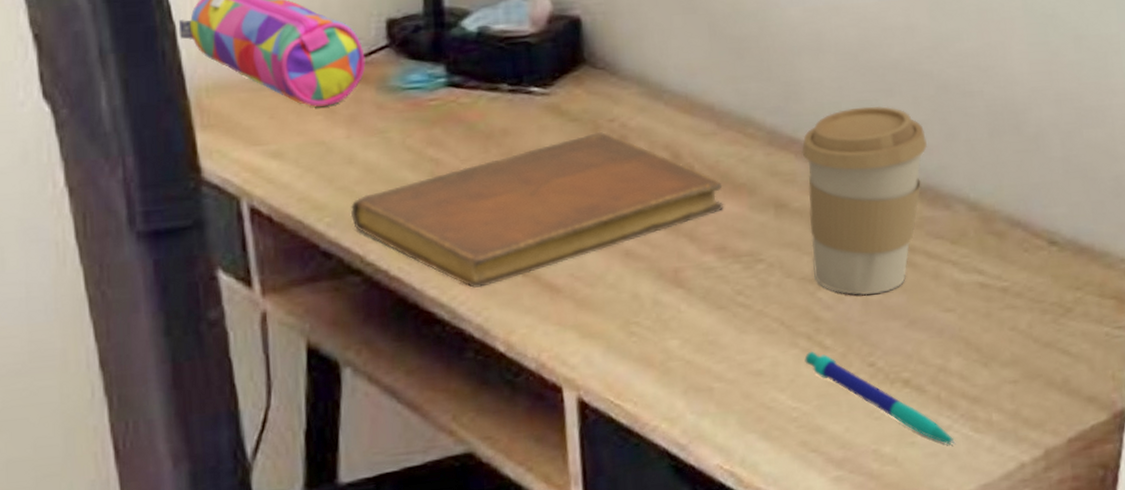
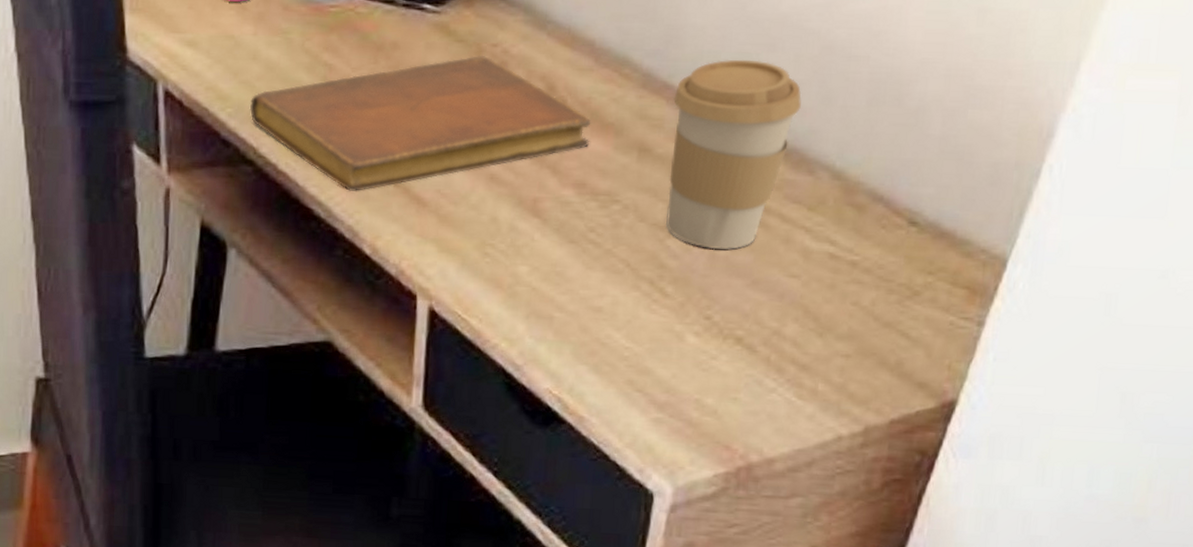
pen: present [804,351,956,445] -> none [644,296,778,408]

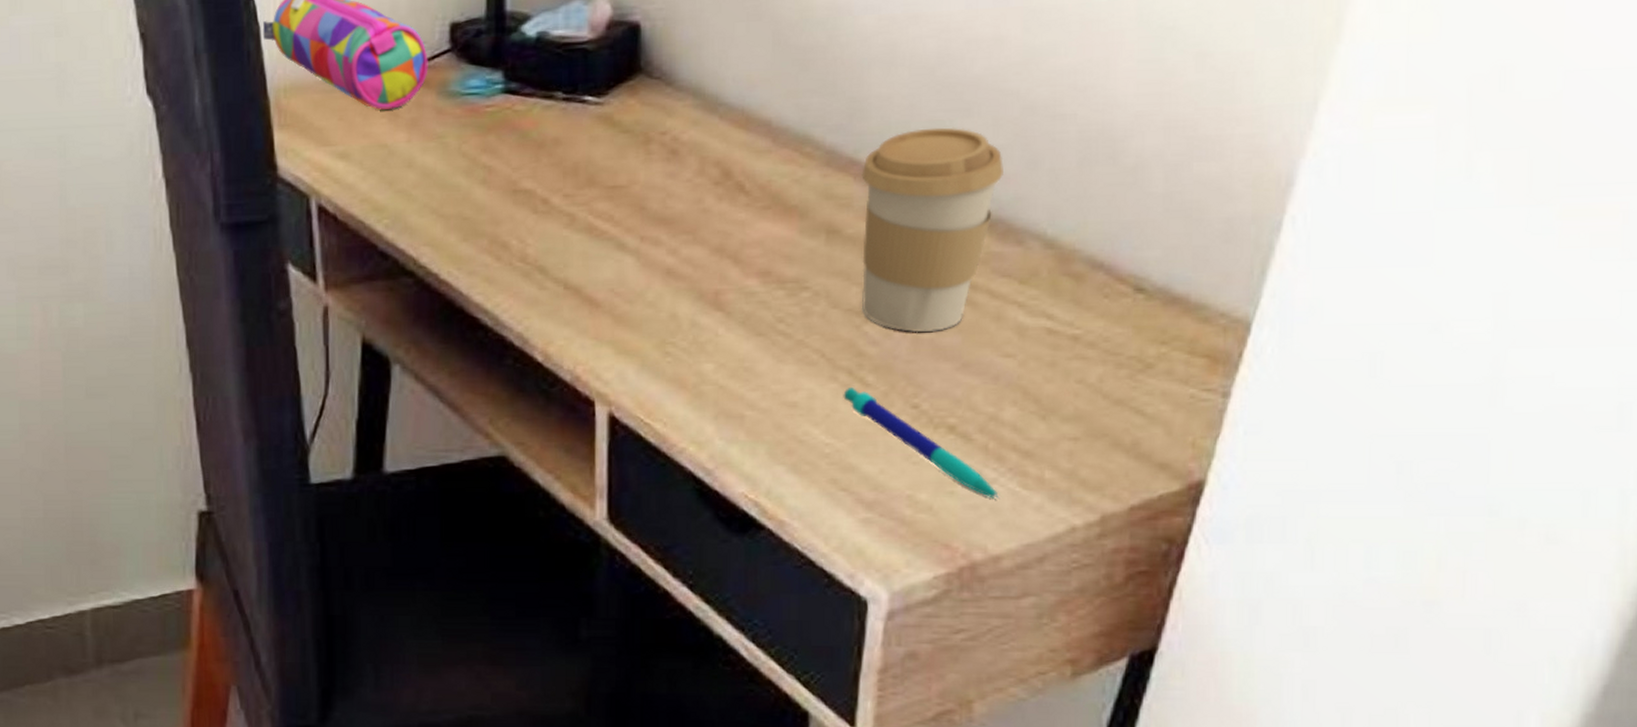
notebook: present [249,55,590,191] -> none [407,144,773,296]
pen: none [644,296,778,408] -> present [843,386,1000,500]

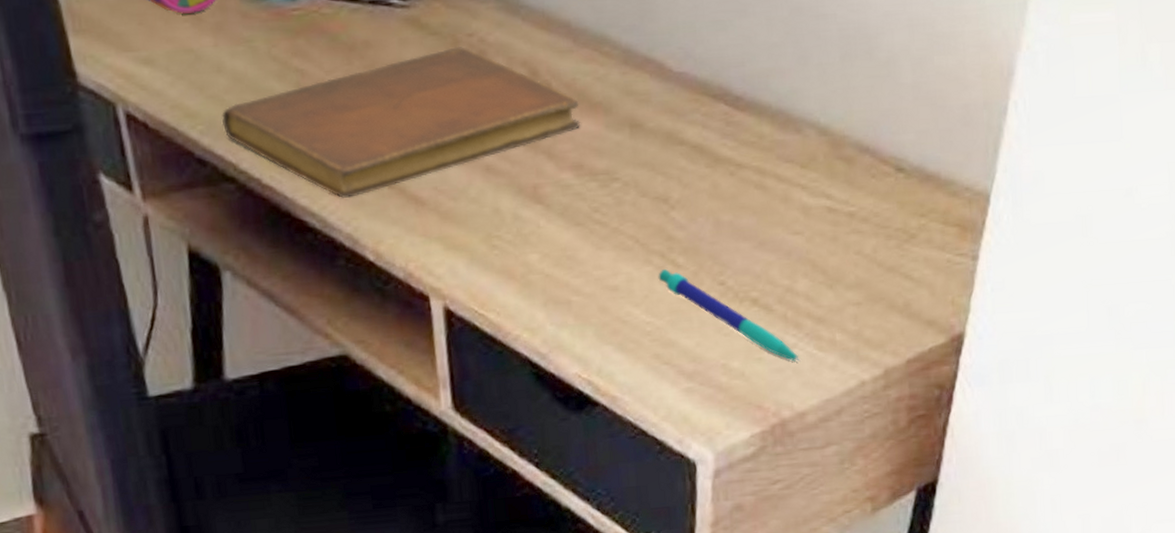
notebook: none [407,144,773,296] -> present [222,46,581,198]
coffee cup: present [861,127,1003,333] -> none [656,26,779,216]

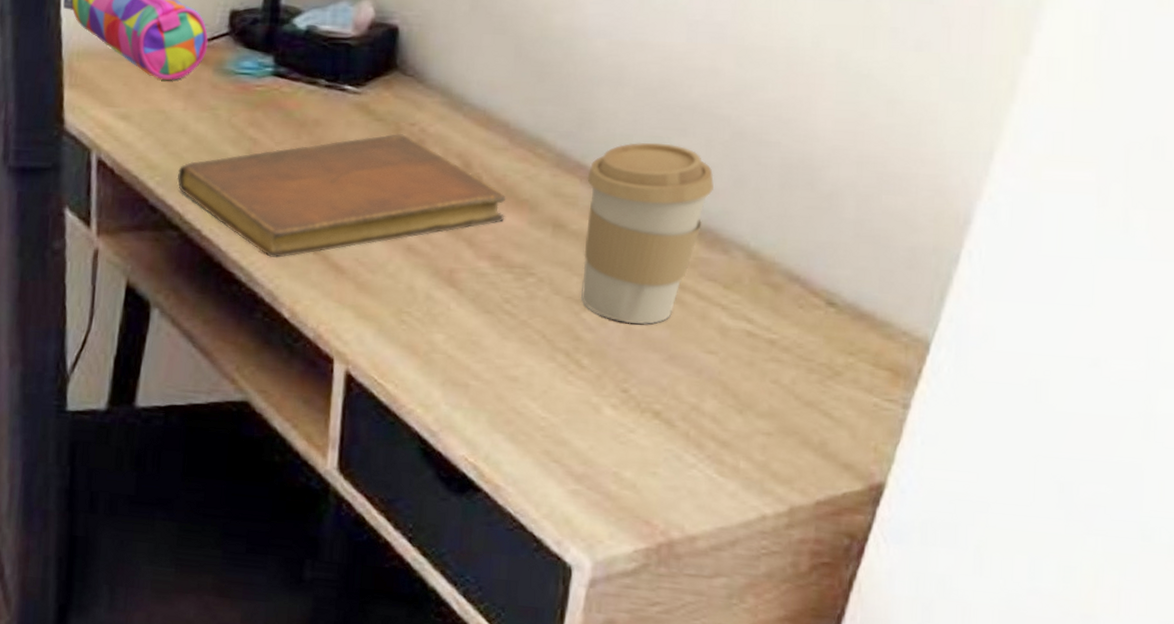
coffee cup: none [656,26,779,216] -> present [580,142,714,324]
pen: present [658,268,801,362] -> none [560,367,698,484]

